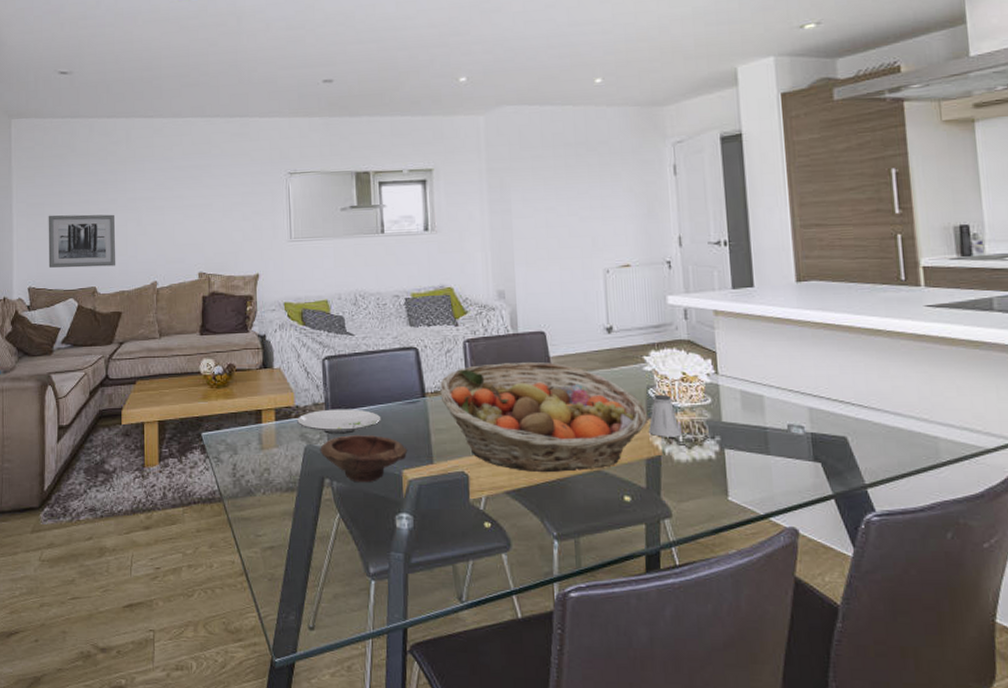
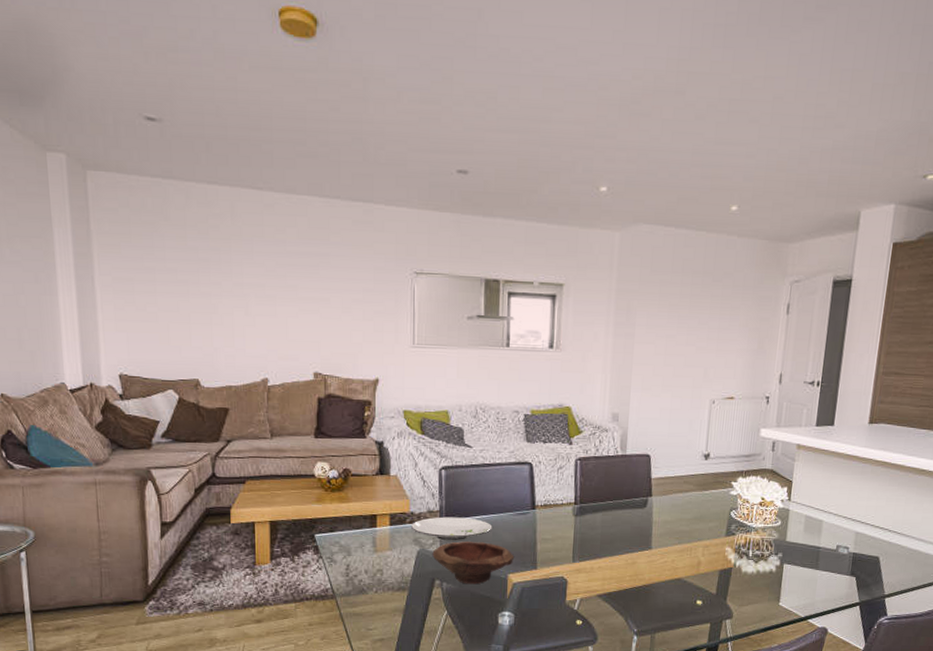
wall art: present [48,214,116,268] -> none [139,293,222,358]
fruit basket: present [440,361,649,473] -> none [549,481,727,580]
saltshaker: present [649,394,682,437] -> none [726,515,752,553]

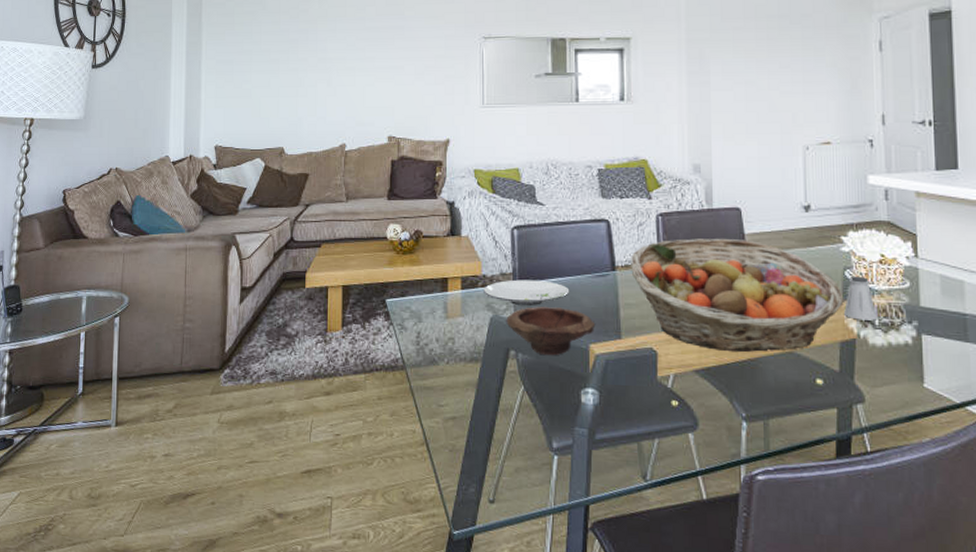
fruit basket: none [549,481,727,580] -> present [631,238,844,353]
saltshaker: none [726,515,752,553] -> present [844,275,878,321]

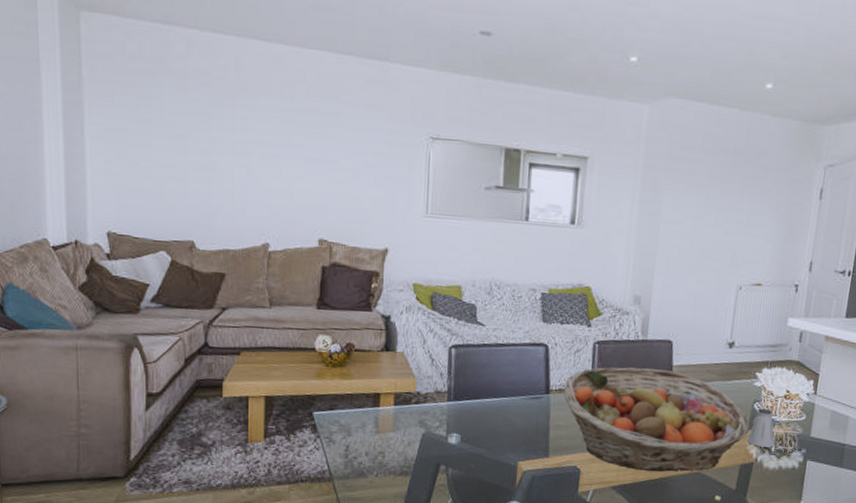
plate: present [484,279,570,305] -> none [417,398,503,424]
bowl: present [506,307,596,356] -> none [438,425,526,471]

